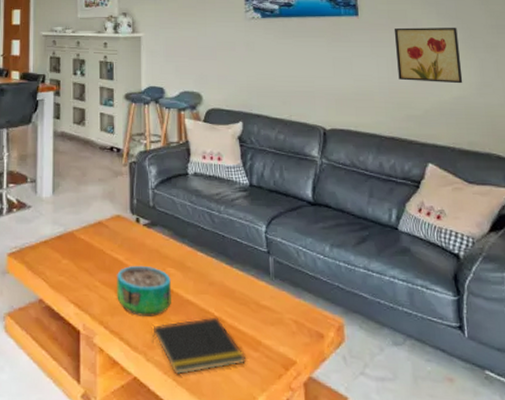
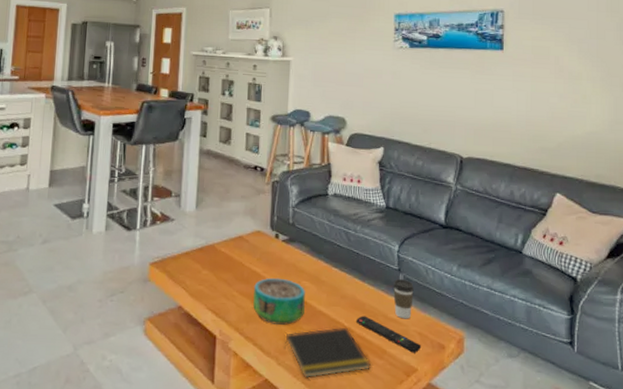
remote control: none [226,304,299,344] -> present [355,316,422,353]
coffee cup: none [262,261,286,306] -> present [393,278,414,319]
wall art: present [394,27,463,84] -> none [536,63,597,120]

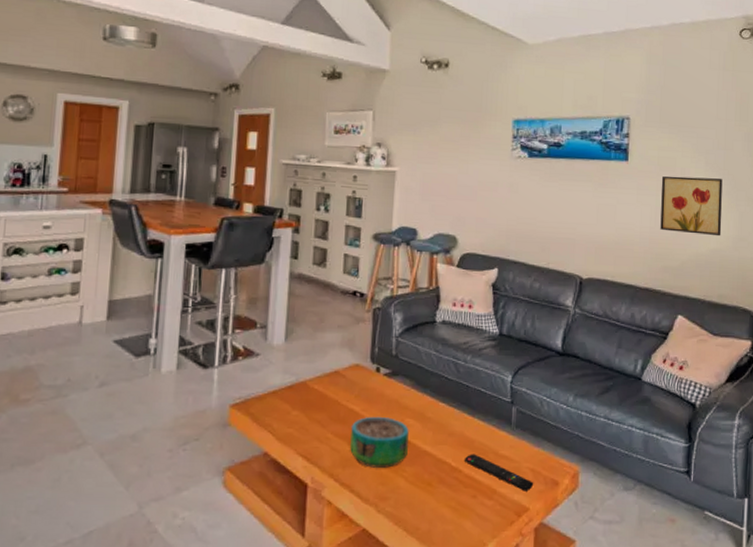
notepad: present [283,327,371,378] -> none [384,467,479,525]
coffee cup: present [393,278,414,319] -> none [504,411,527,455]
wall art: none [536,63,597,120] -> present [660,176,723,237]

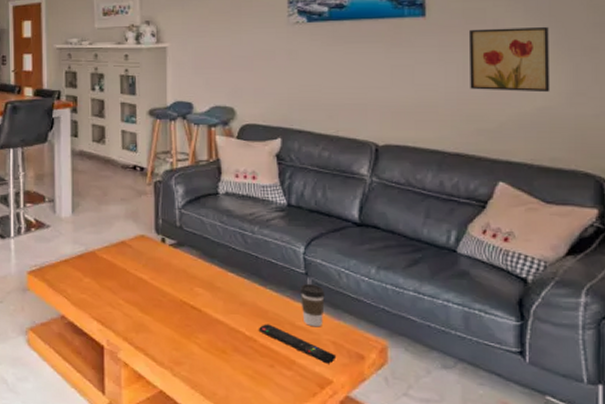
decorative bowl: present [350,416,409,468] -> none [141,284,199,334]
coffee cup: none [504,411,527,455] -> present [299,283,325,327]

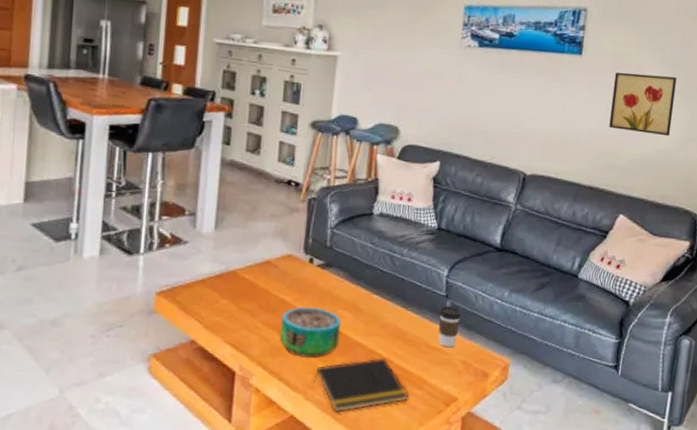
decorative bowl: none [141,284,199,334] -> present [280,306,341,357]
notepad: none [178,336,278,390] -> present [313,358,409,413]
remote control: present [258,324,337,364] -> none [395,345,464,382]

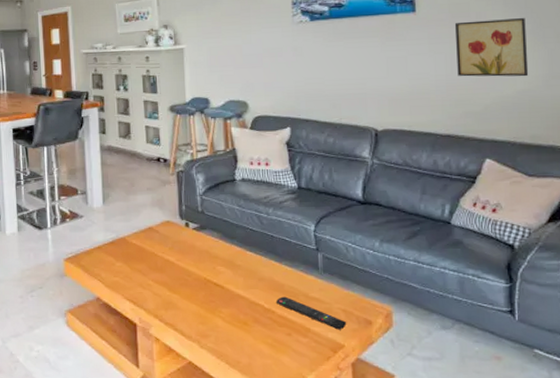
decorative bowl: present [280,306,341,357] -> none [169,265,222,309]
notepad: present [313,358,409,413] -> none [204,308,295,359]
remote control: none [395,345,464,382] -> present [275,296,347,330]
coffee cup: present [438,305,461,348] -> none [311,258,335,297]

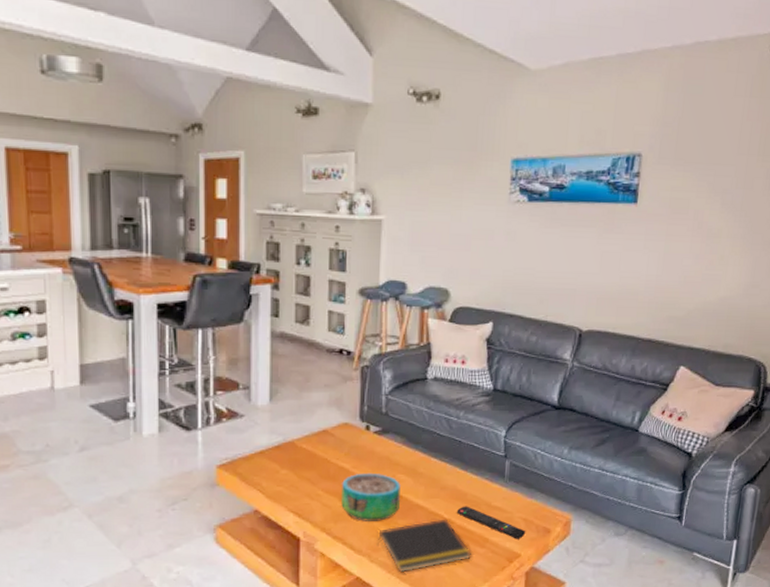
decorative bowl: none [169,265,222,309] -> present [341,473,401,521]
notepad: none [204,308,295,359] -> present [376,519,472,573]
wall art: present [454,18,529,77] -> none [667,219,739,284]

